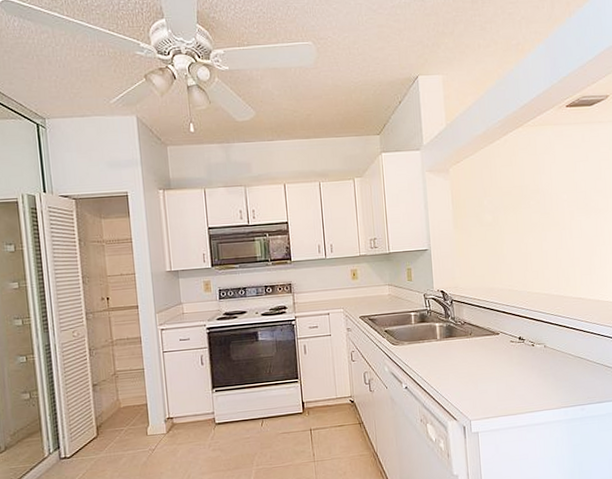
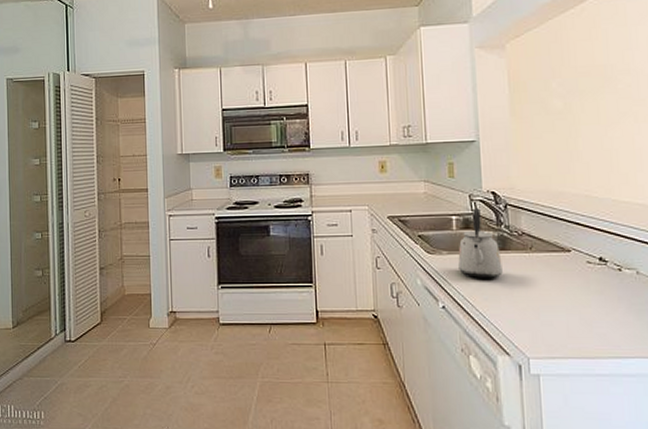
kettle: none [416,305,450,362] -> present [458,208,503,279]

